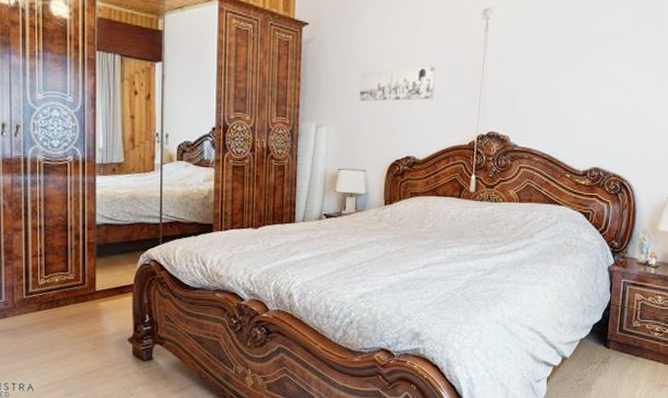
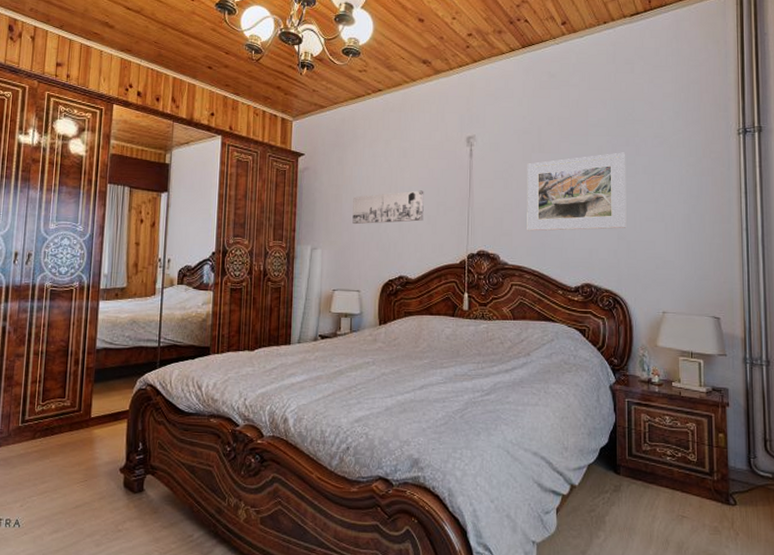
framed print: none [539,30,648,113] -> present [527,152,627,231]

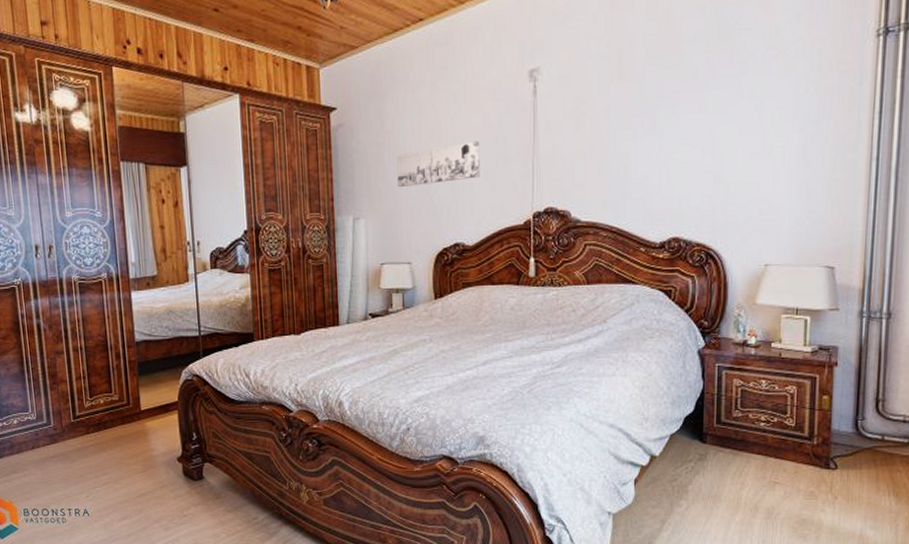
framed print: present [527,152,627,231] -> none [603,73,728,181]

